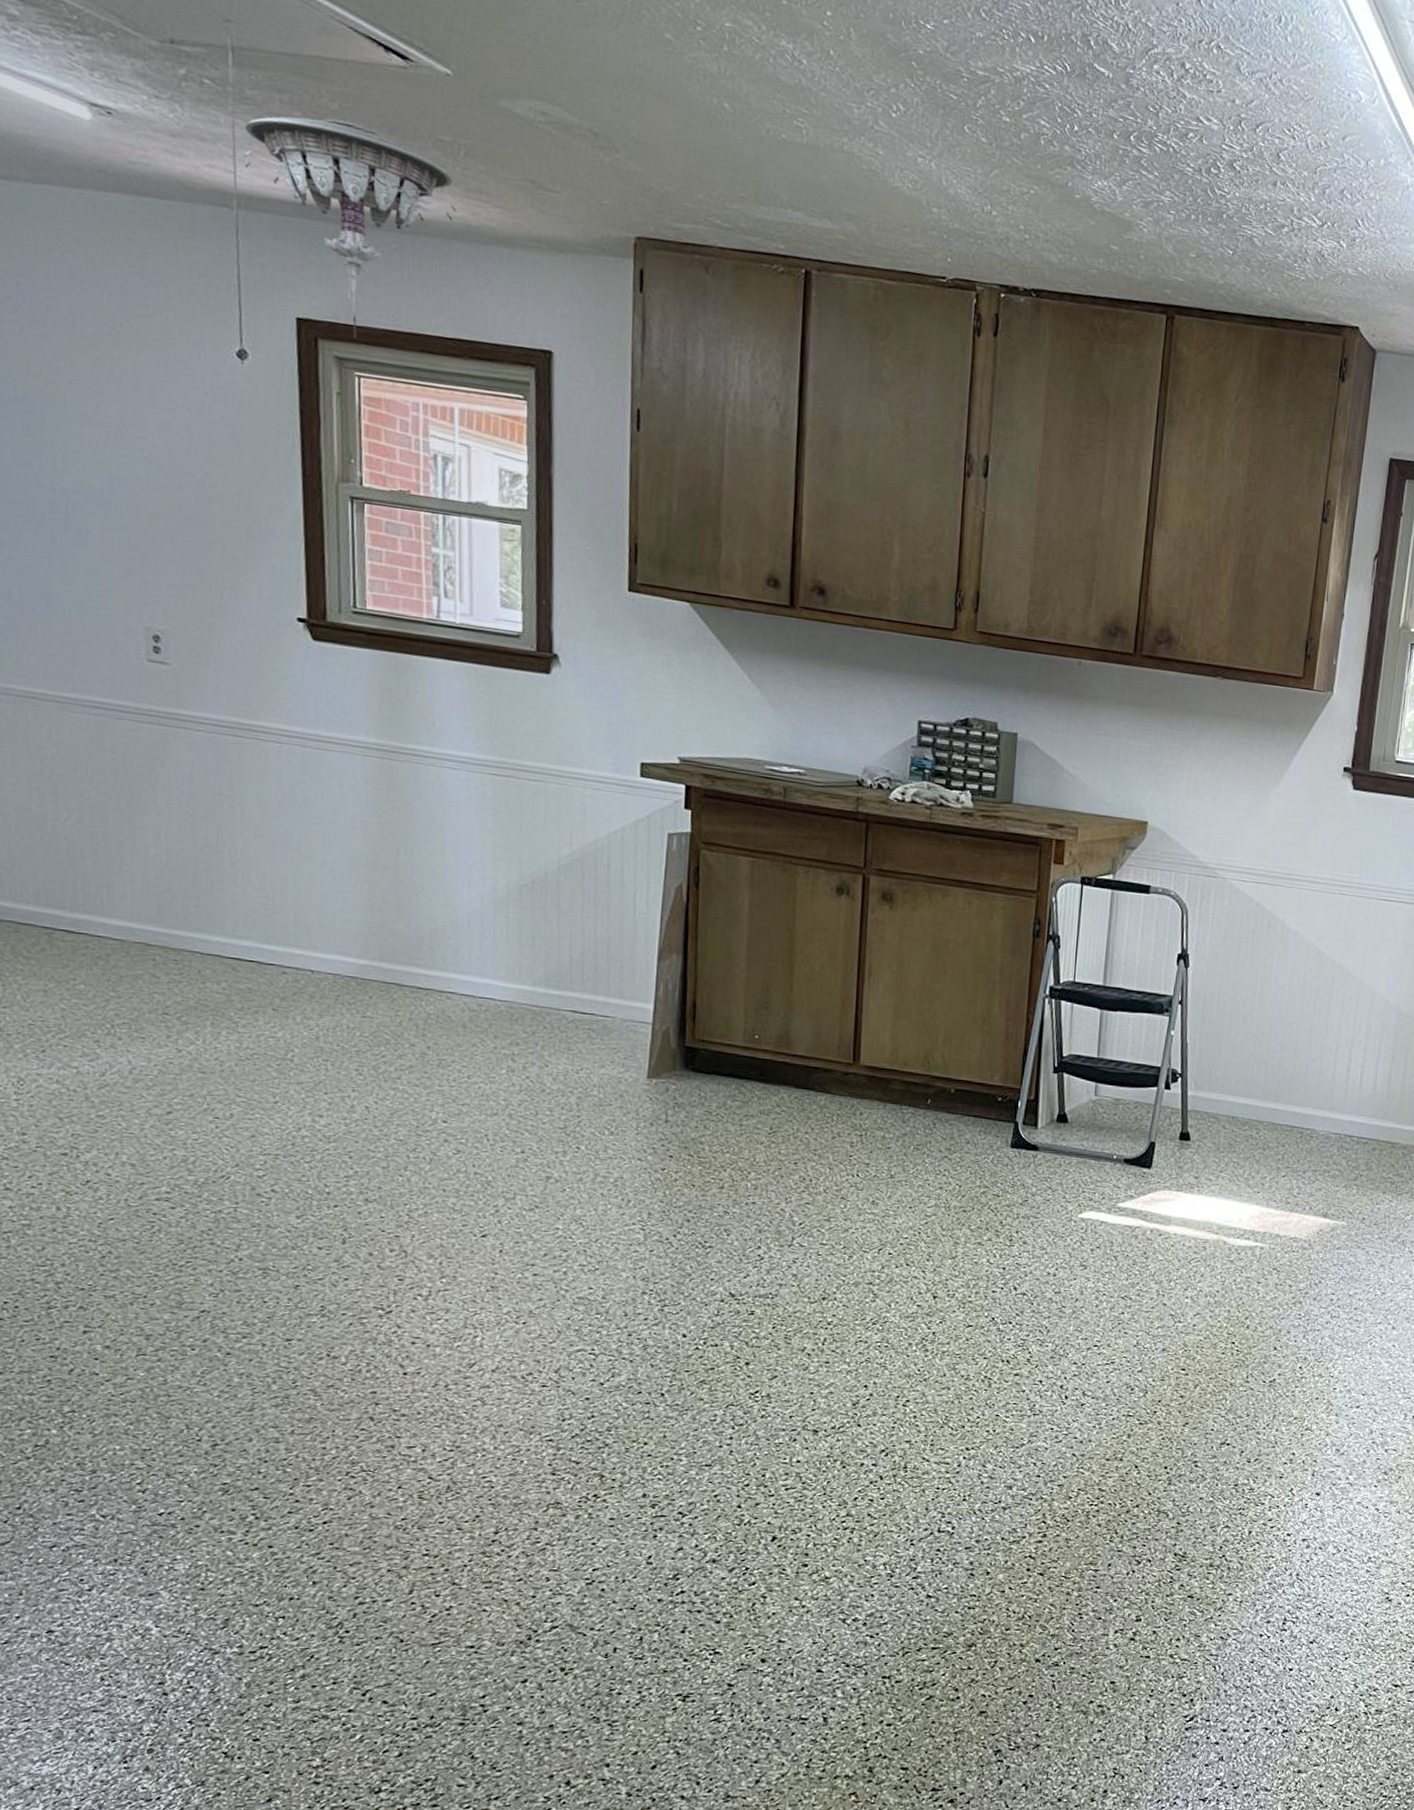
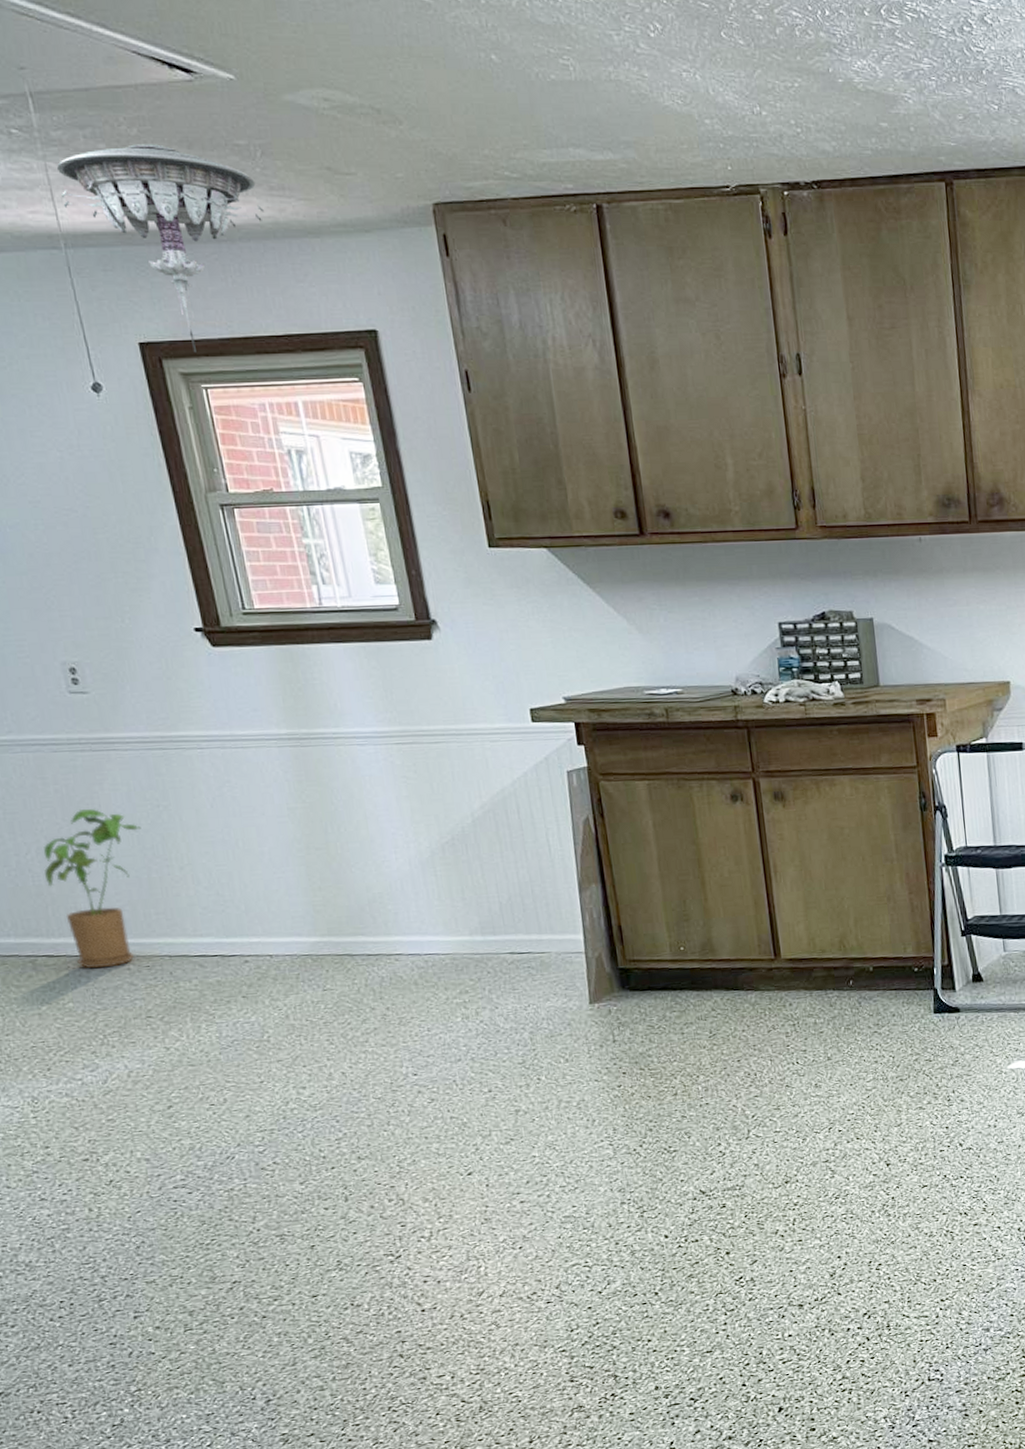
house plant: none [81,782,198,954] -> present [43,809,141,969]

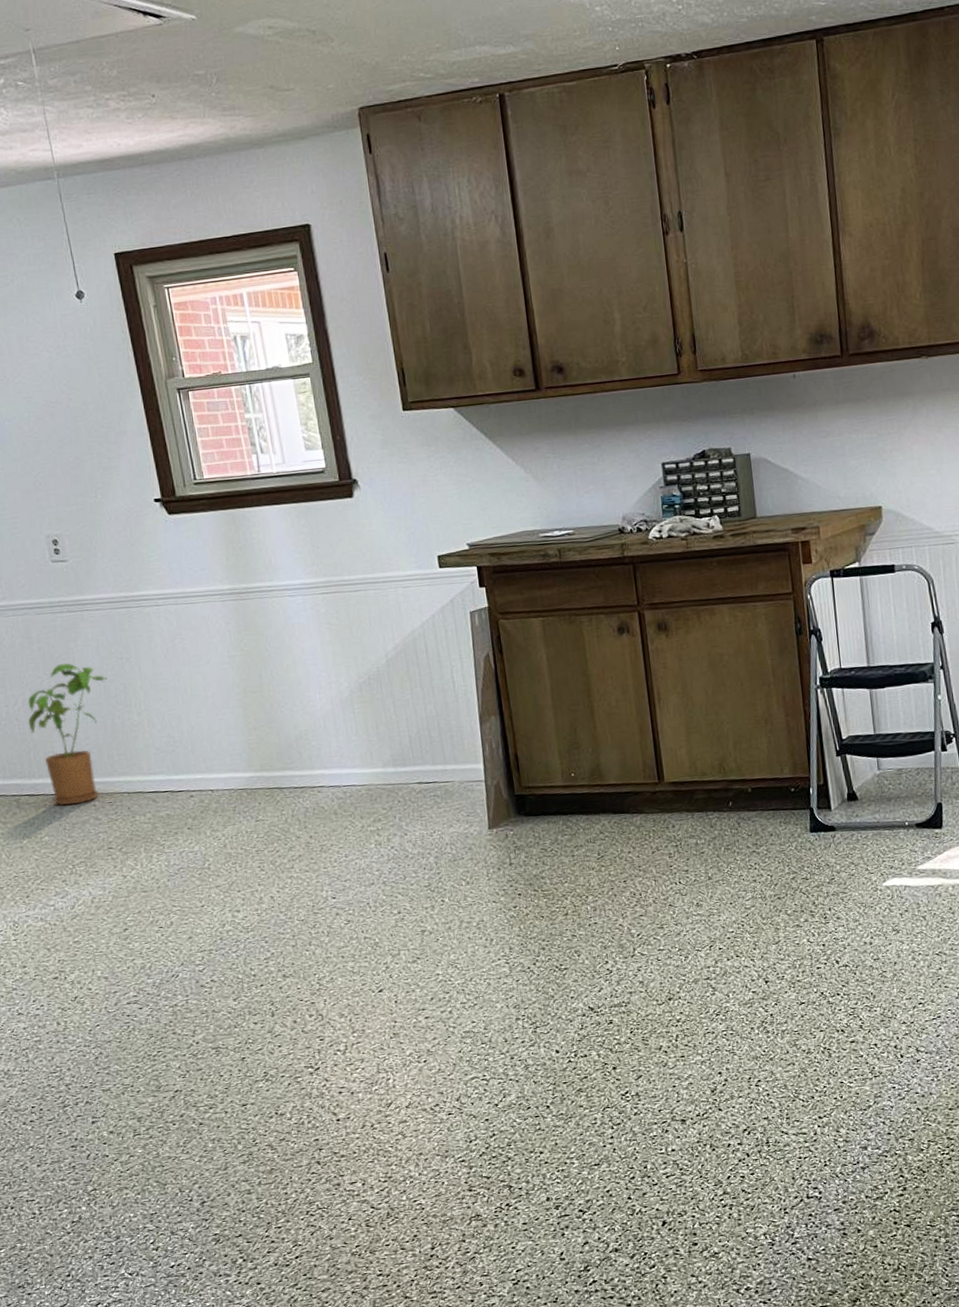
ceiling light fixture: present [56,144,264,353] -> none [52,81,218,258]

